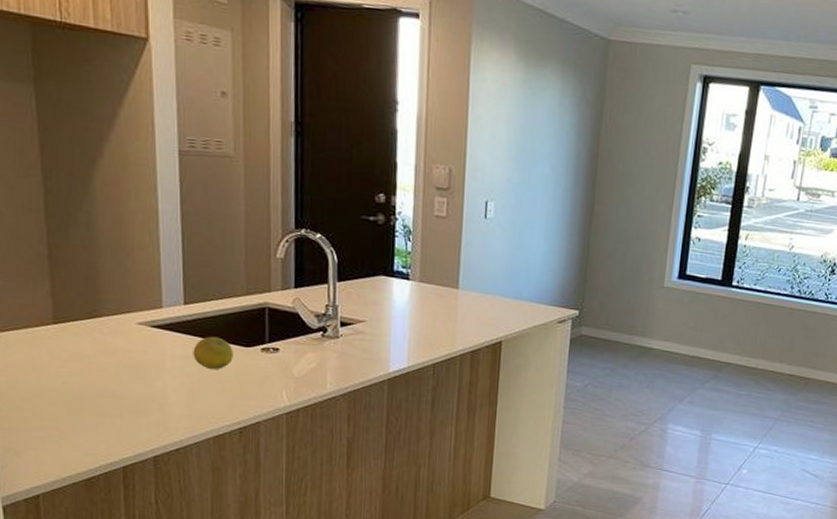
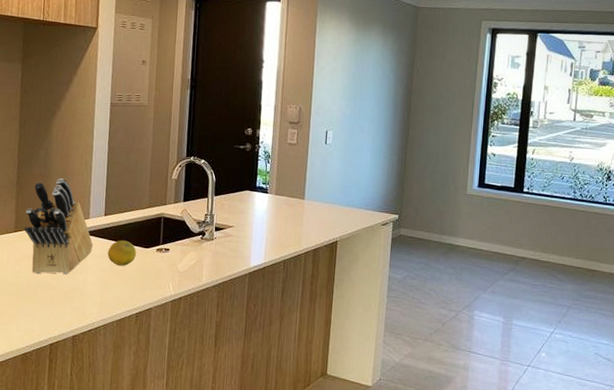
knife block: none [66,252,171,379] -> present [24,178,93,274]

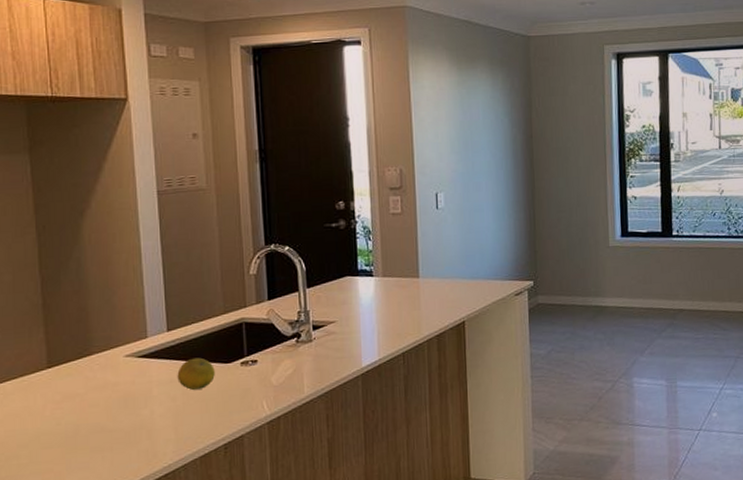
knife block: present [24,178,93,274] -> none [59,292,157,416]

